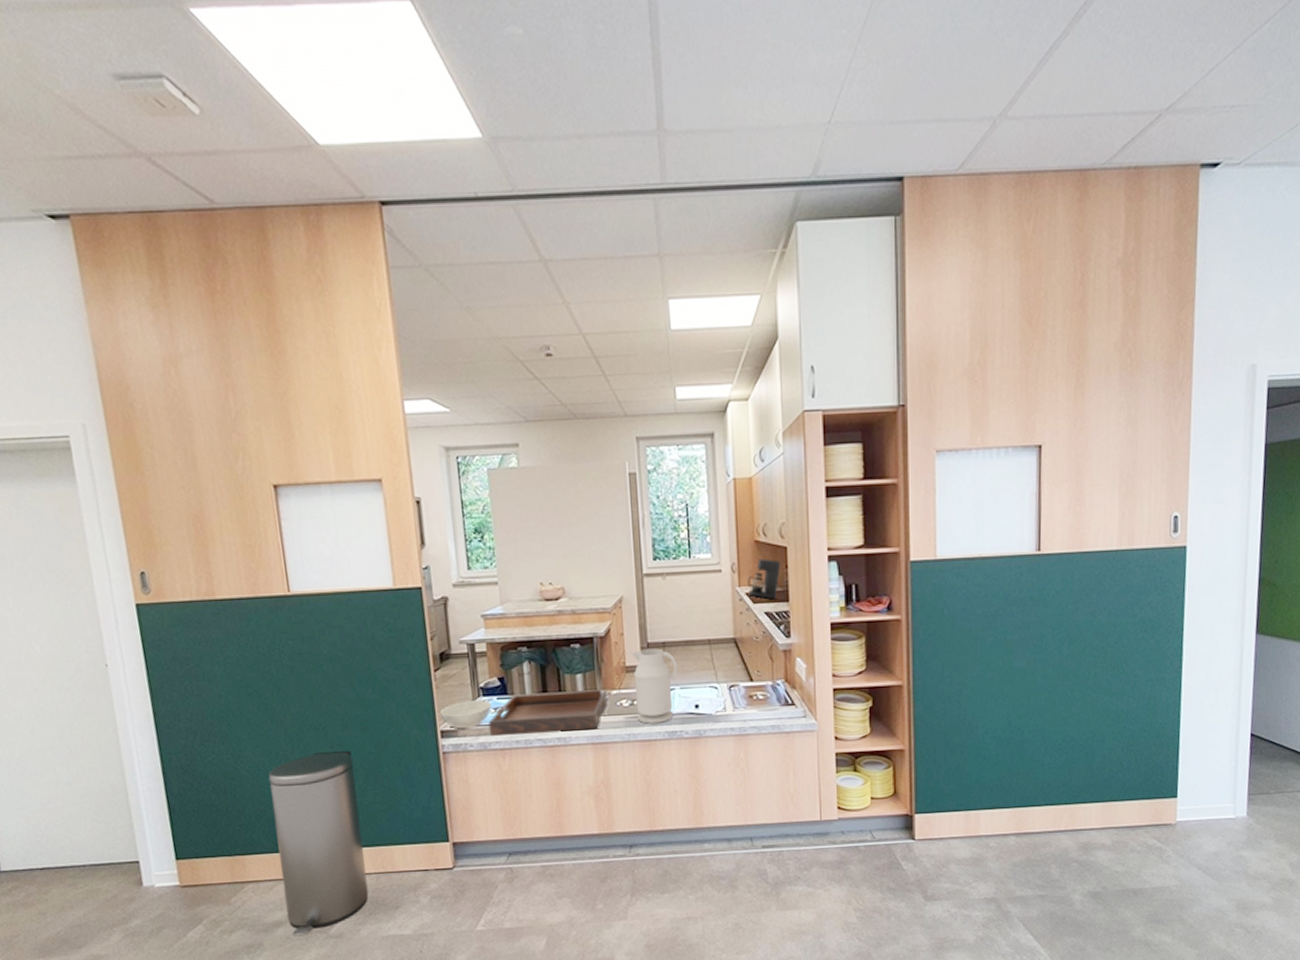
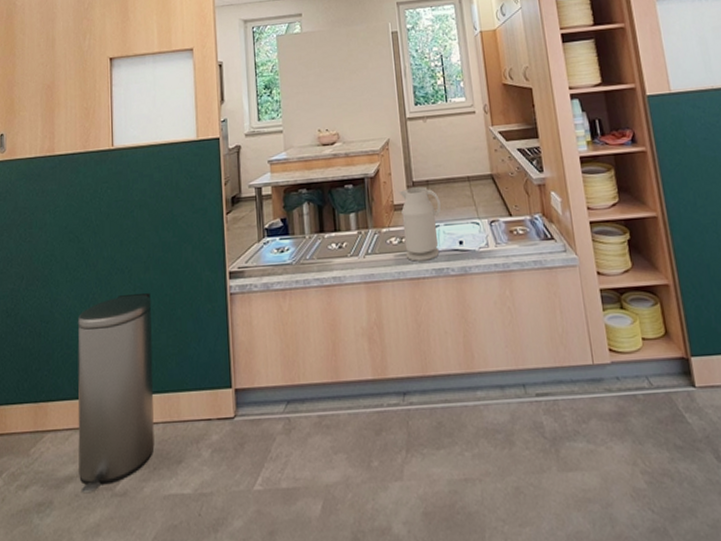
bowl: present [440,699,492,730] -> none [229,240,274,271]
serving tray: present [488,689,608,736] -> none [271,227,379,276]
coffee maker: present [747,558,781,600] -> none [499,99,529,137]

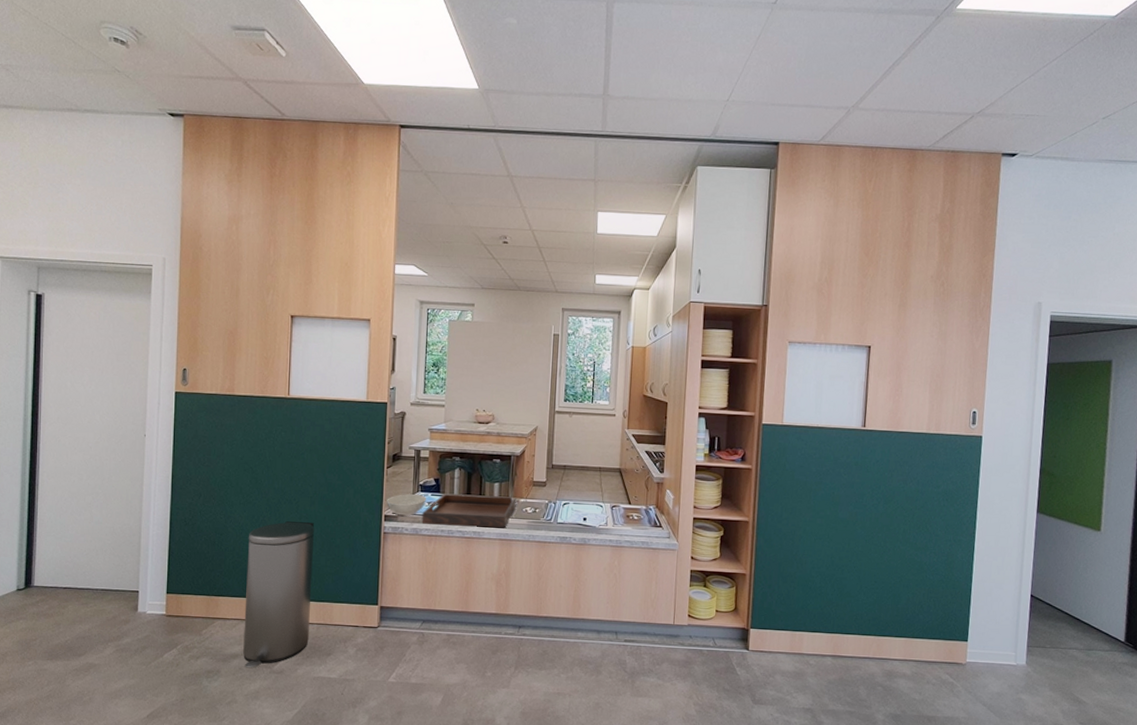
bowl: none [229,240,274,271] -> present [386,493,426,517]
serving tray: none [271,227,379,276] -> present [421,493,516,528]
water jug: present [398,186,442,262] -> none [537,469,574,529]

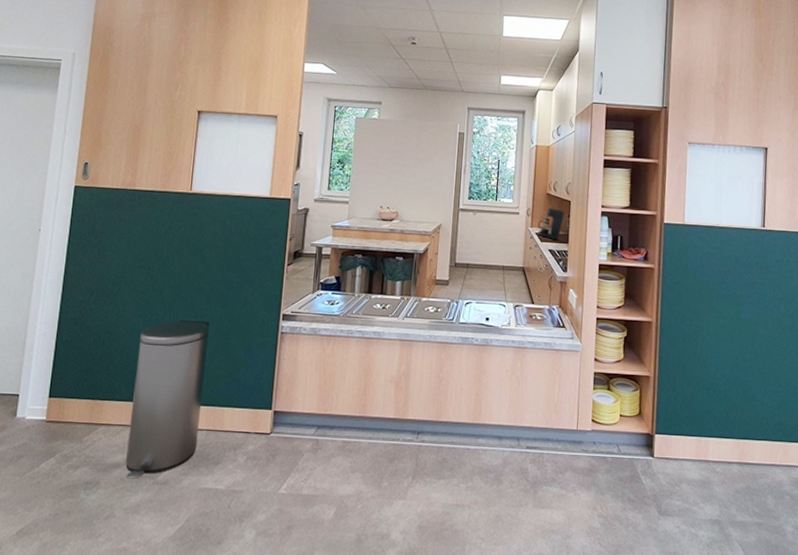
bowl: present [386,493,426,517] -> none [285,292,326,316]
serving tray: present [421,493,516,528] -> none [320,291,418,328]
coffee maker: none [634,409,662,442] -> present [537,208,565,241]

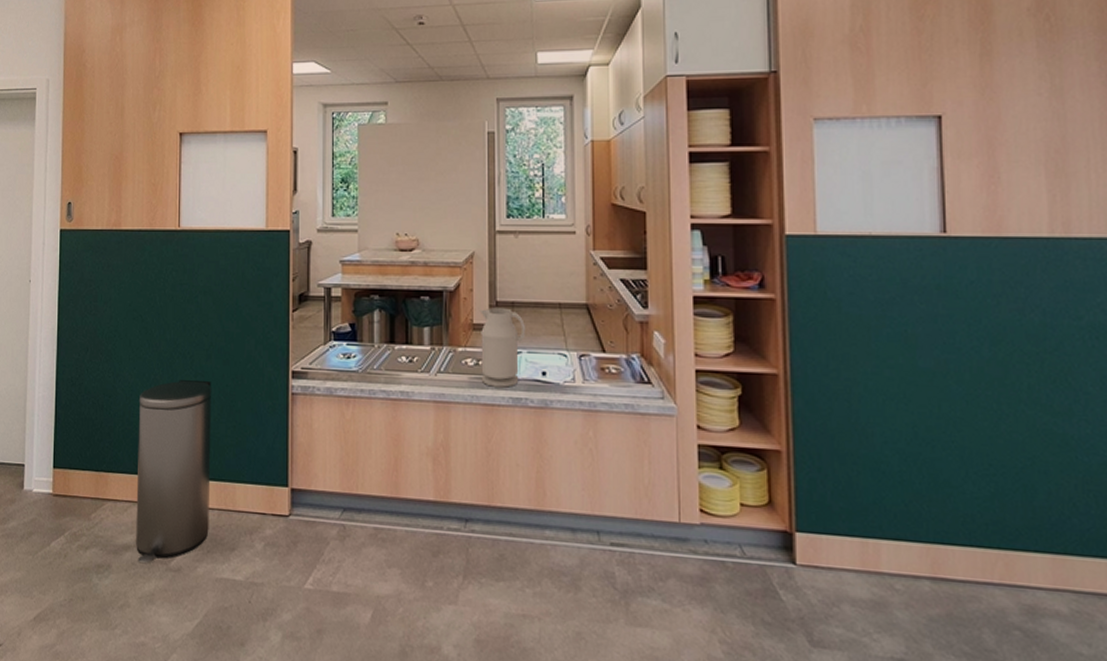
water jug: none [439,268,477,330] -> present [479,308,526,388]
coffee maker: present [537,208,565,241] -> none [603,223,639,267]

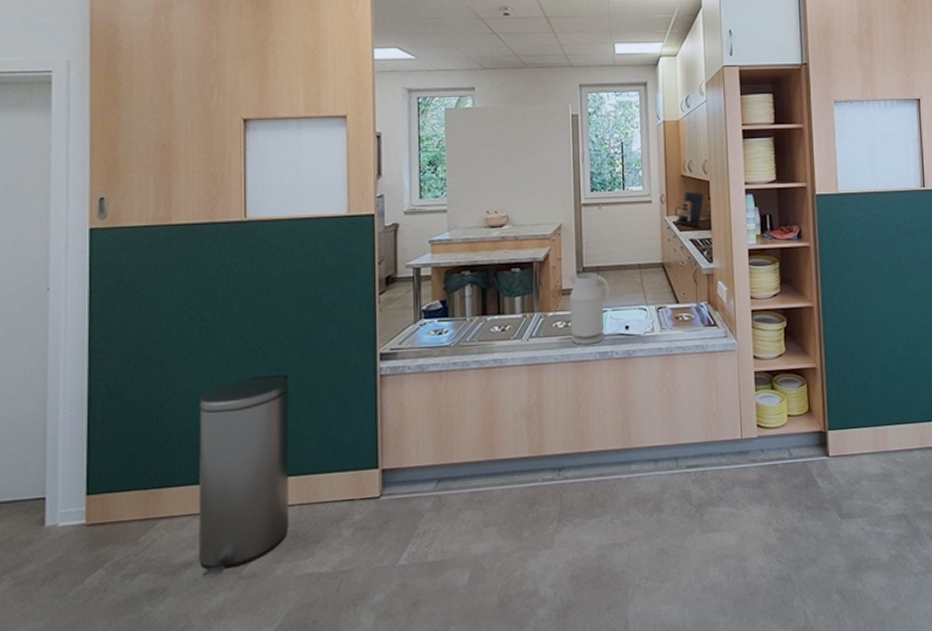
coffee maker: none [603,223,639,267] -> present [674,191,705,228]

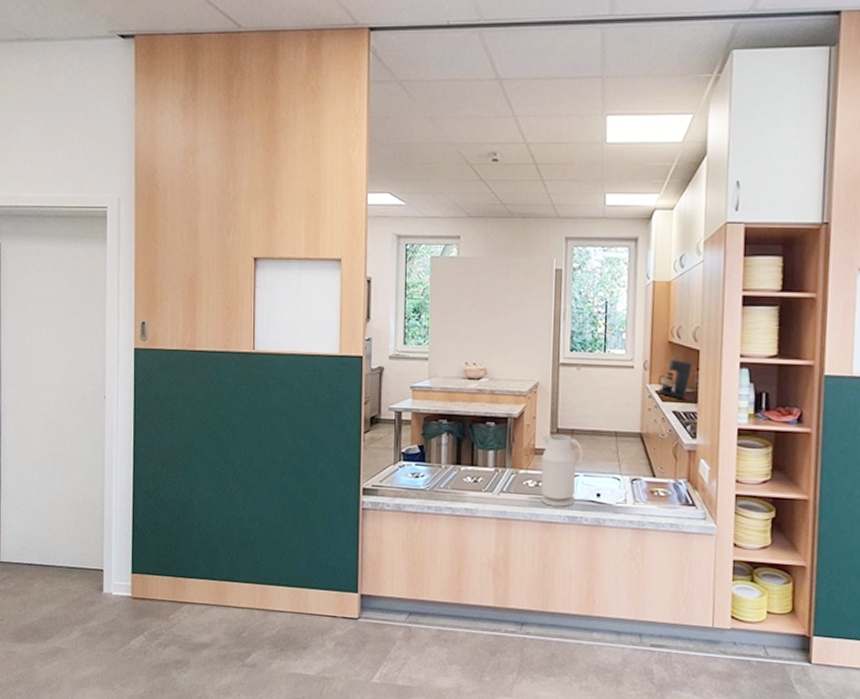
pedal bin: present [198,375,290,579] -> none [213,494,286,661]

